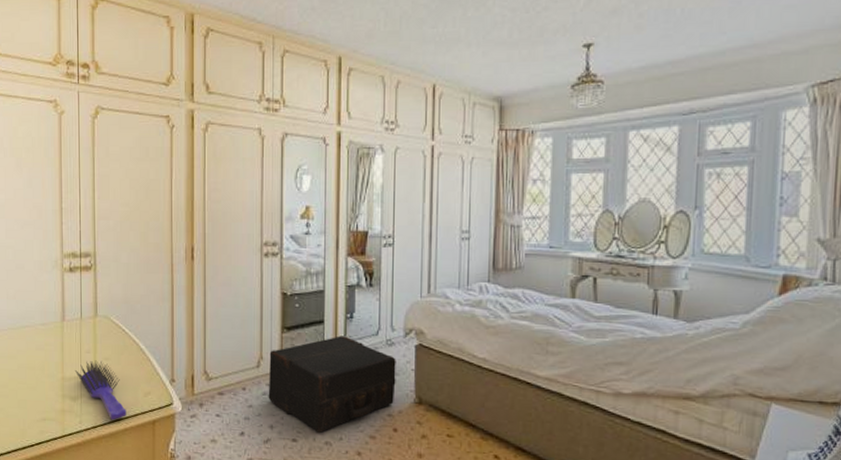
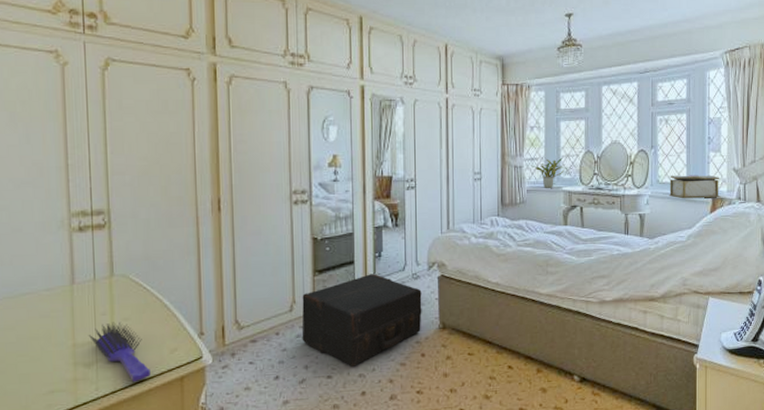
potted plant: none [532,216,580,254] -> present [531,157,568,189]
decorative box: none [717,244,796,277] -> present [668,175,720,199]

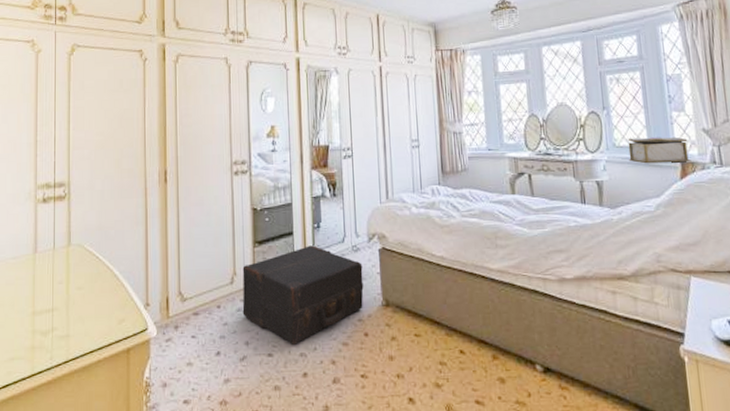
hairbrush: present [88,321,151,383] -> none [46,290,100,353]
potted plant: present [531,157,568,189] -> none [471,121,512,156]

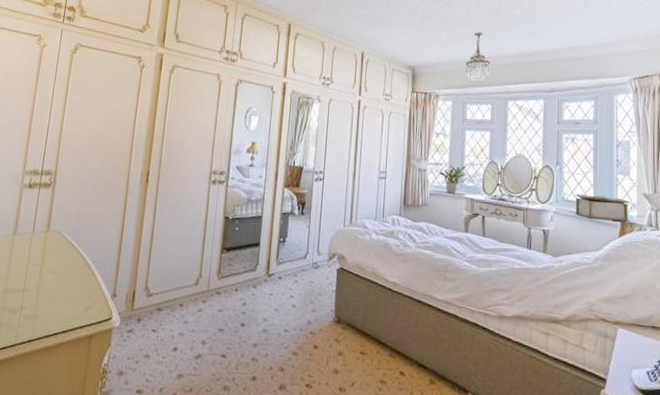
suitcase: present [242,245,364,345] -> none [203,258,320,349]
potted plant: none [471,121,512,156] -> present [435,165,472,195]

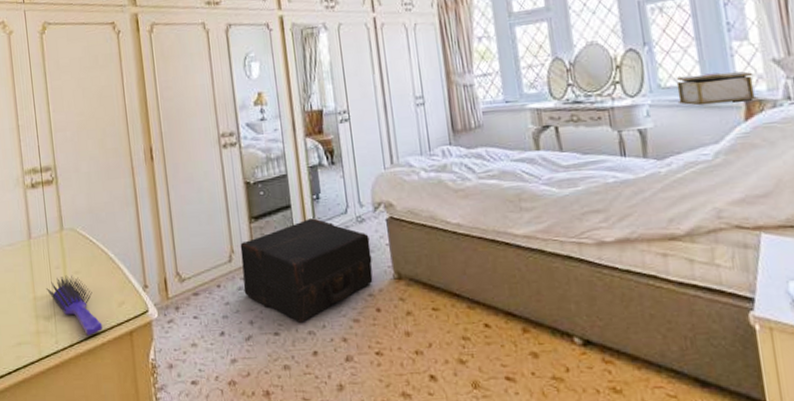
hairbrush: none [18,273,65,334] -> present [45,275,103,336]
suitcase: none [203,258,320,349] -> present [240,218,373,323]
potted plant: present [435,165,472,195] -> none [484,69,533,109]

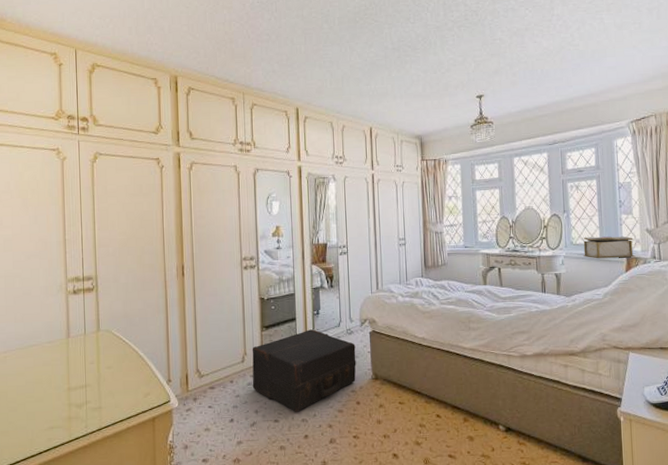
hairbrush: present [45,275,103,336] -> none [79,369,129,422]

